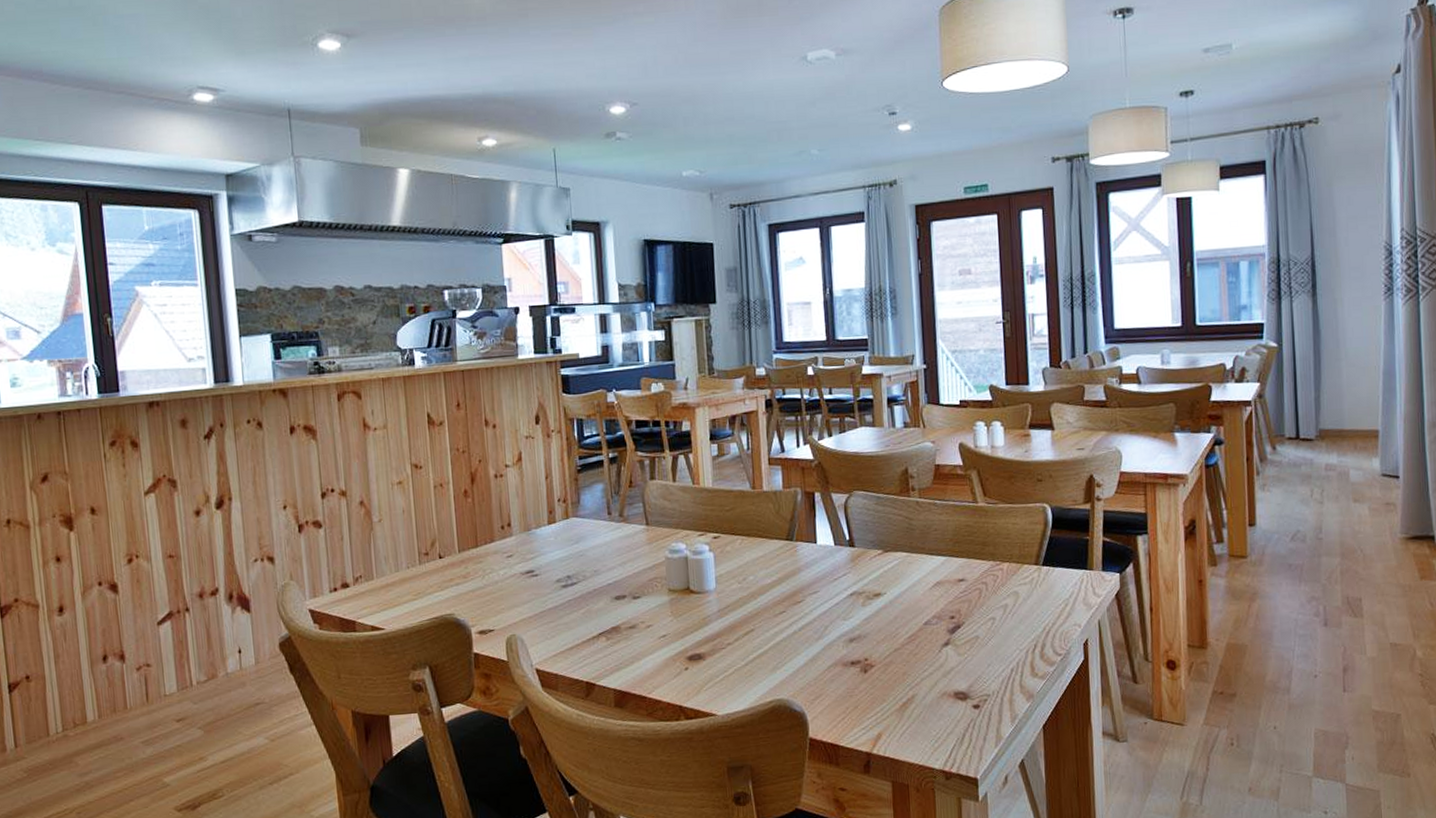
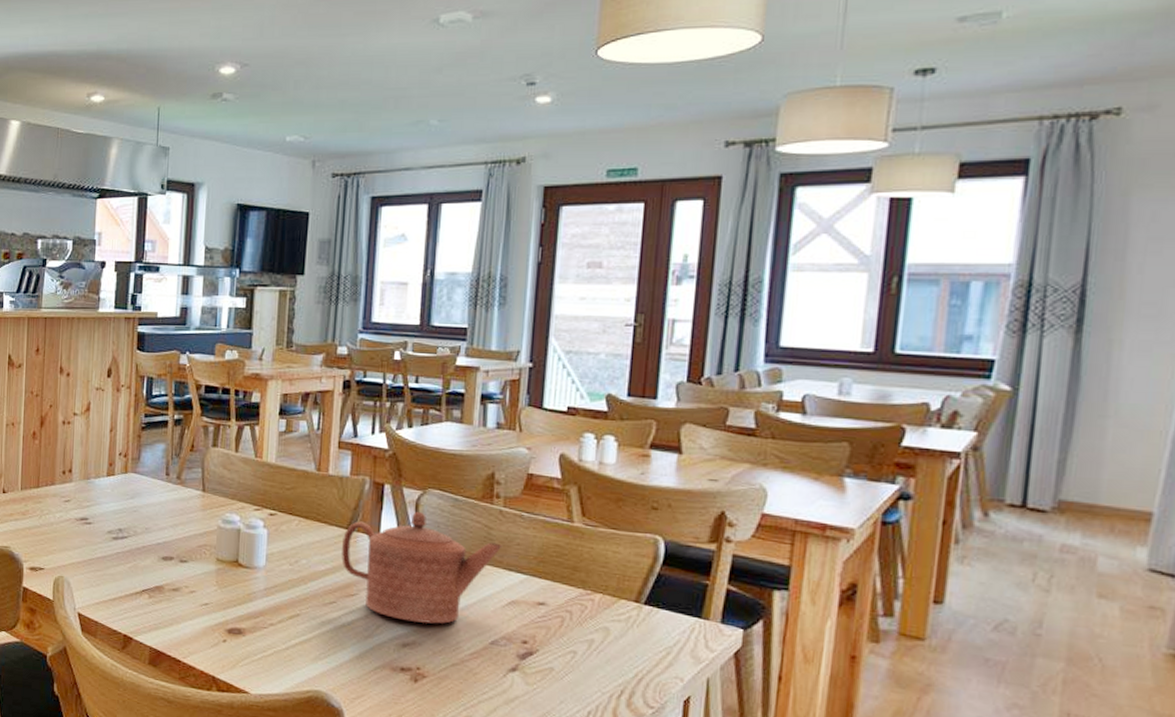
teapot: none [784,514,923,618] -> present [342,512,503,624]

